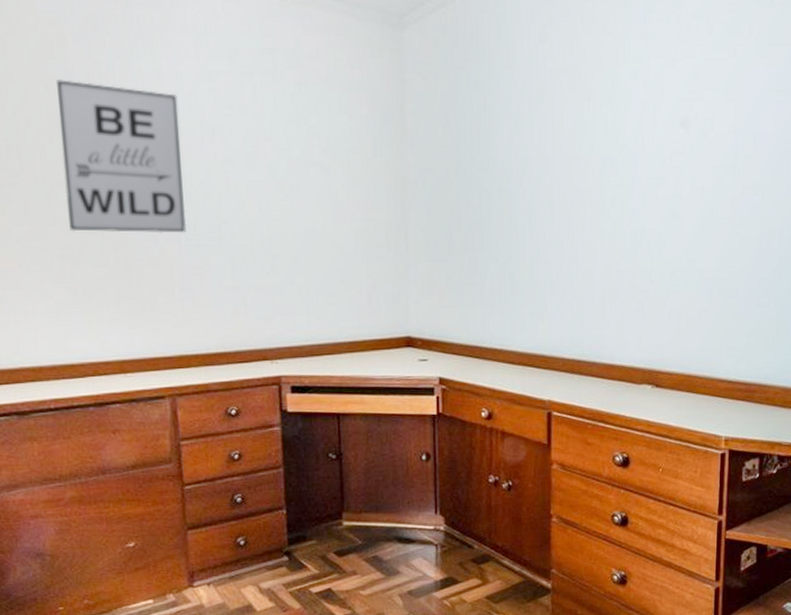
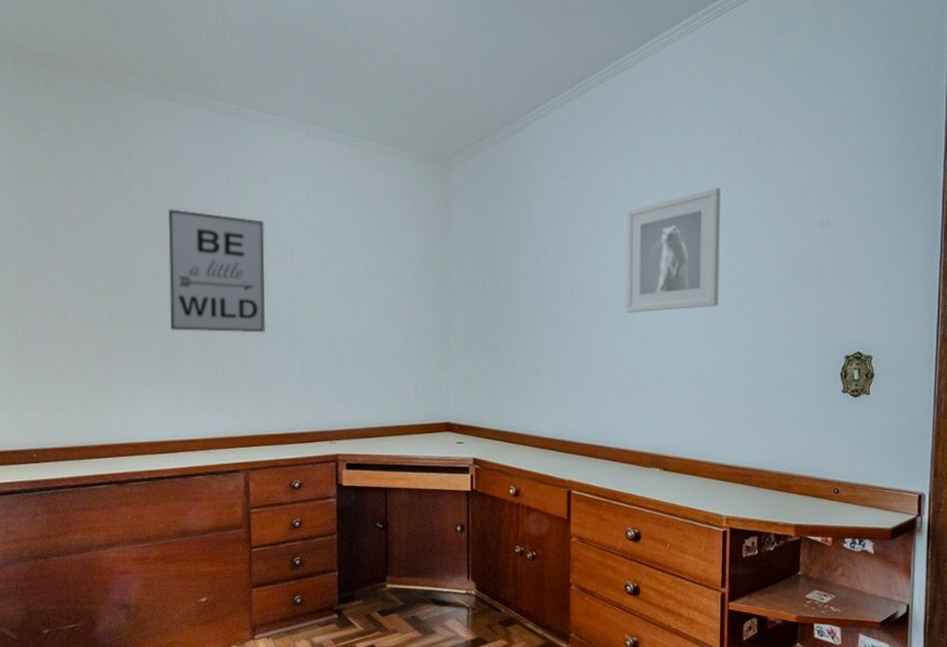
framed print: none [614,53,726,206] -> present [626,187,720,313]

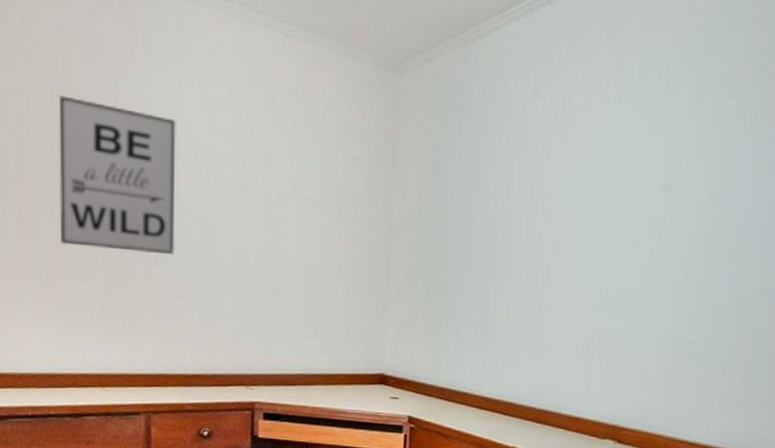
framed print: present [626,187,720,313] -> none [592,124,713,264]

